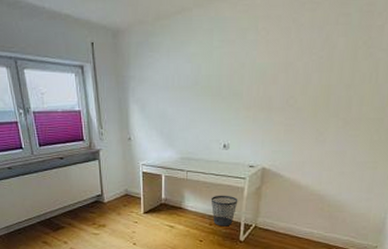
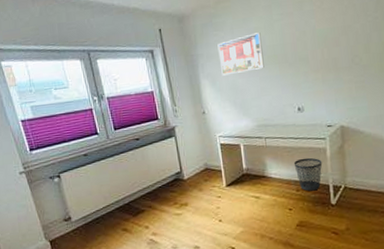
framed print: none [151,59,198,103] -> present [217,32,264,76]

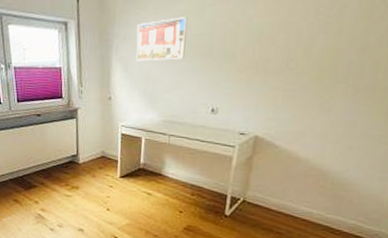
wastebasket: present [293,157,323,191] -> none [194,163,226,198]

